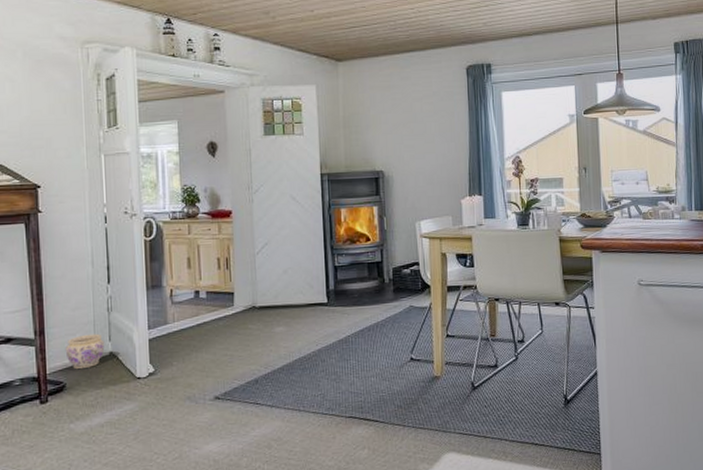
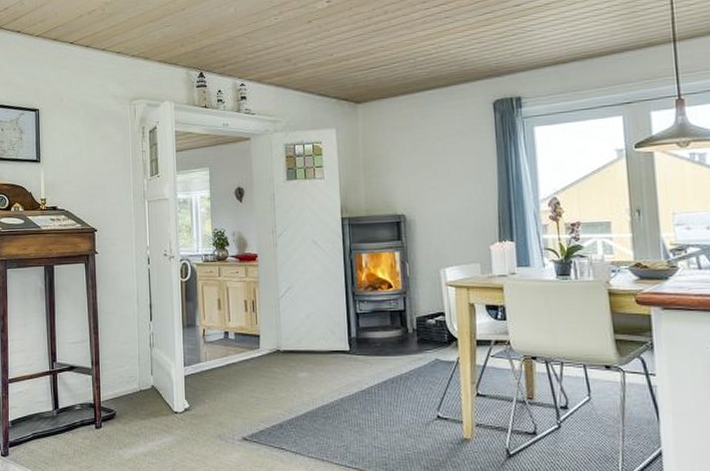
planter: present [65,333,105,370] -> none [115,367,148,400]

